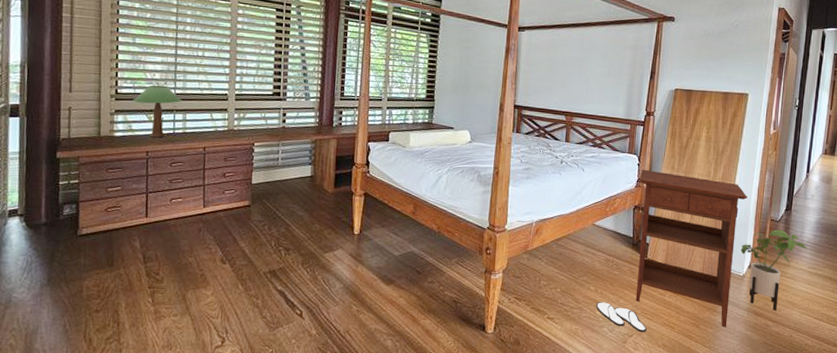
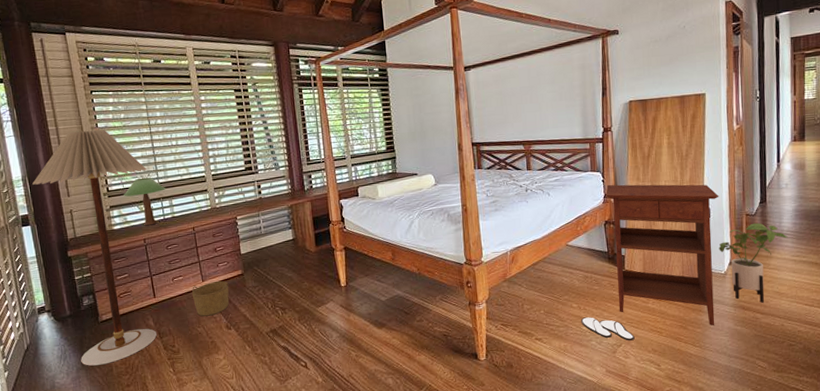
floor lamp: none [31,22,166,284] -> present [32,129,157,366]
basket: none [189,209,232,246] -> present [191,281,229,317]

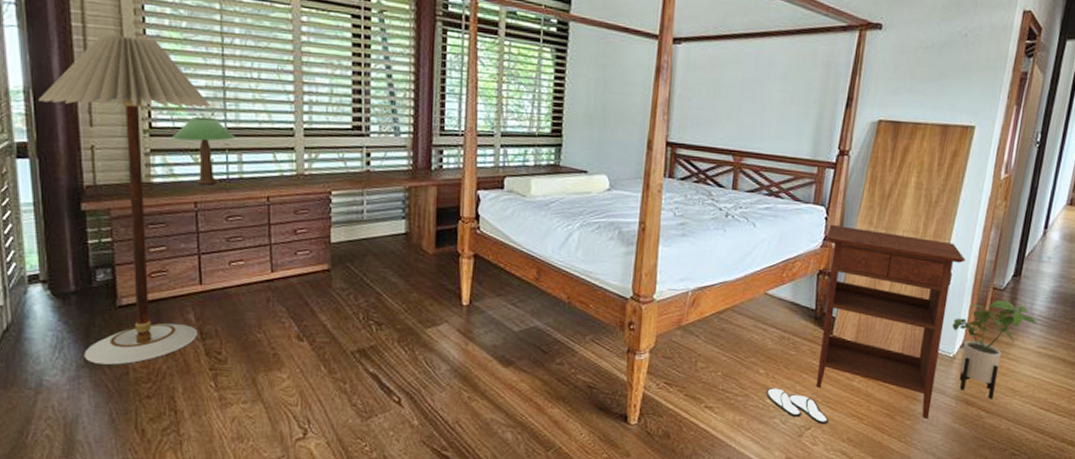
basket: present [191,281,229,317] -> none [254,274,308,319]

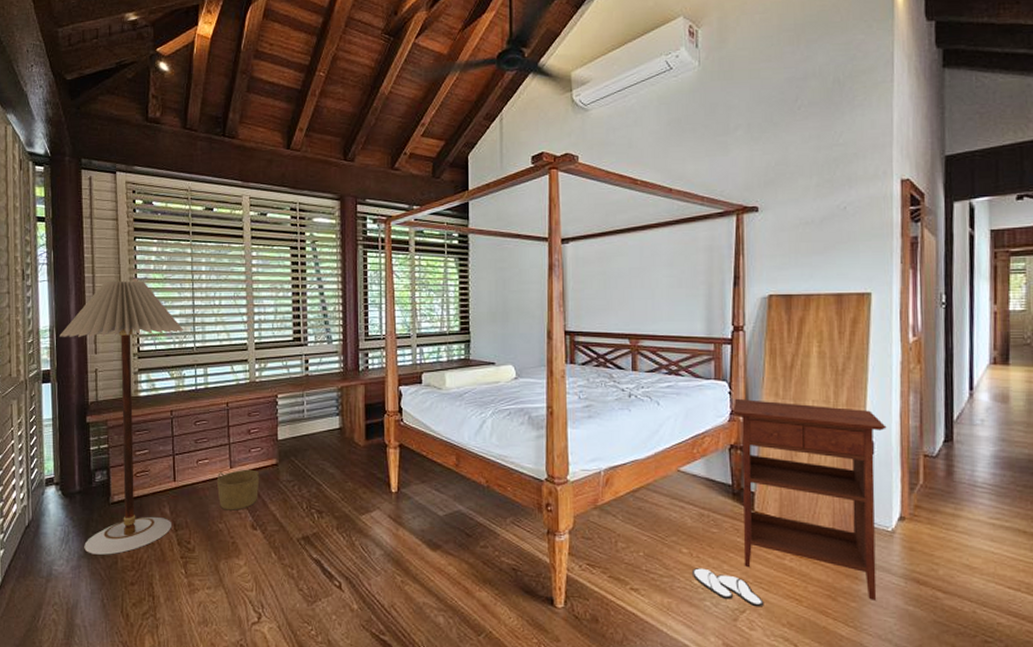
table lamp: present [171,116,236,185] -> none [154,339,203,395]
basket: none [254,274,308,319] -> present [216,470,260,511]
house plant: present [952,300,1038,399] -> none [884,467,984,578]

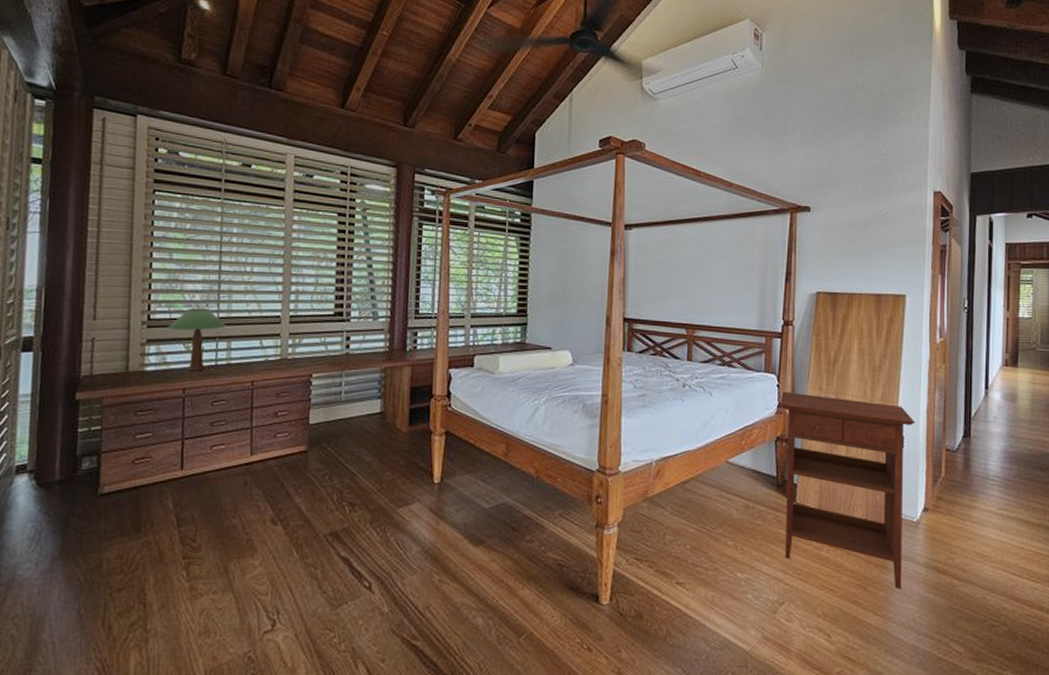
floor lamp: present [59,280,184,555] -> none [49,237,207,556]
table lamp: none [154,339,203,395] -> present [167,308,227,372]
basket: present [216,470,260,511] -> none [233,457,286,503]
slippers: present [693,568,764,607] -> none [736,560,802,599]

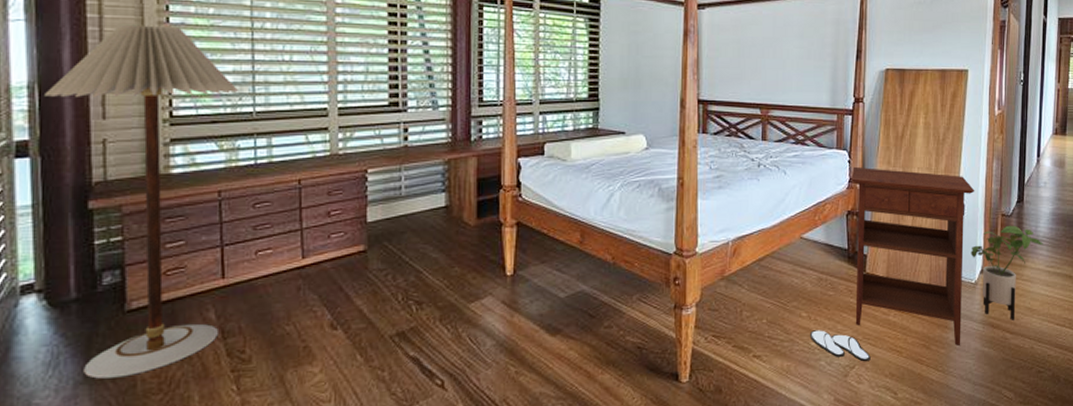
floor lamp: none [49,237,207,556] -> present [44,24,240,379]
table lamp: present [167,308,227,372] -> none [194,102,265,172]
slippers: none [736,560,802,599] -> present [810,330,871,362]
house plant: none [911,461,994,566] -> present [971,225,1043,320]

